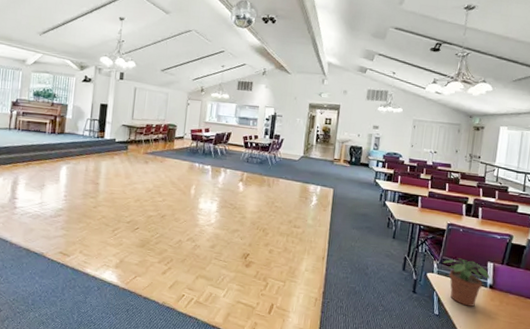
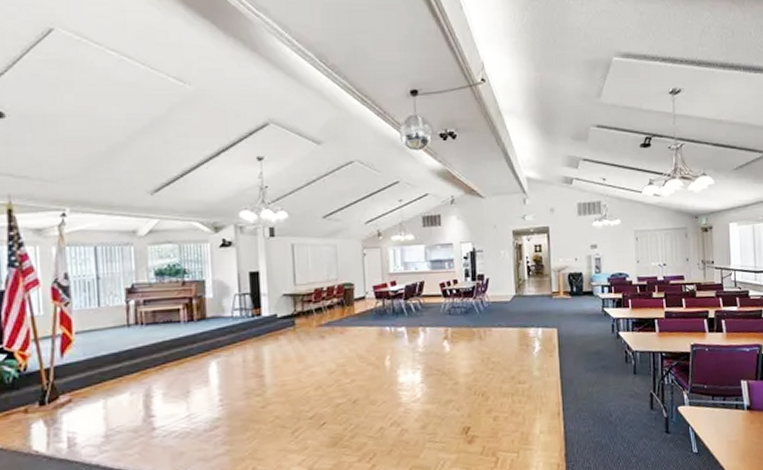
potted plant: present [442,258,490,307] -> none [693,382,745,436]

